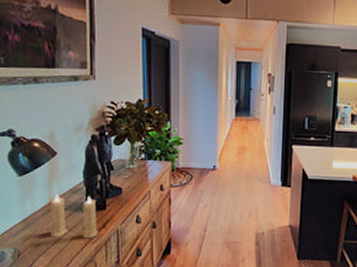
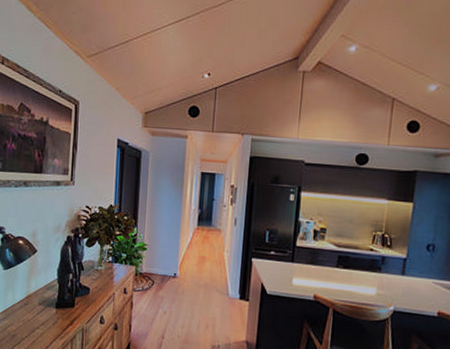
candle: present [50,194,99,239] -> none [26,289,67,335]

